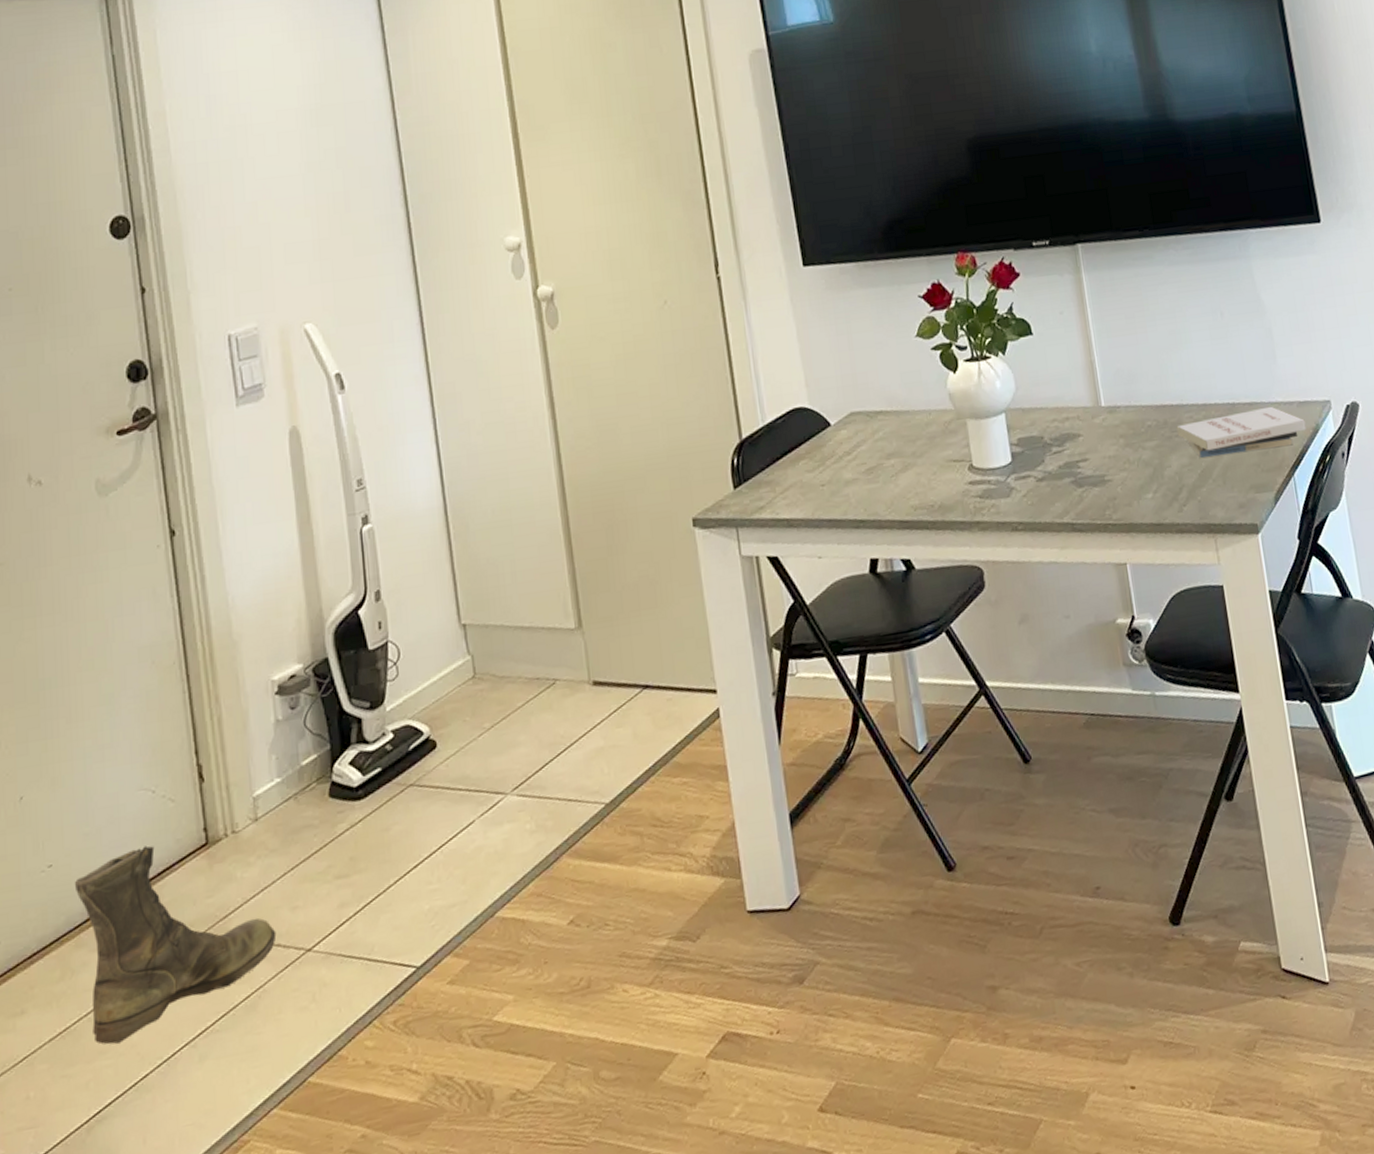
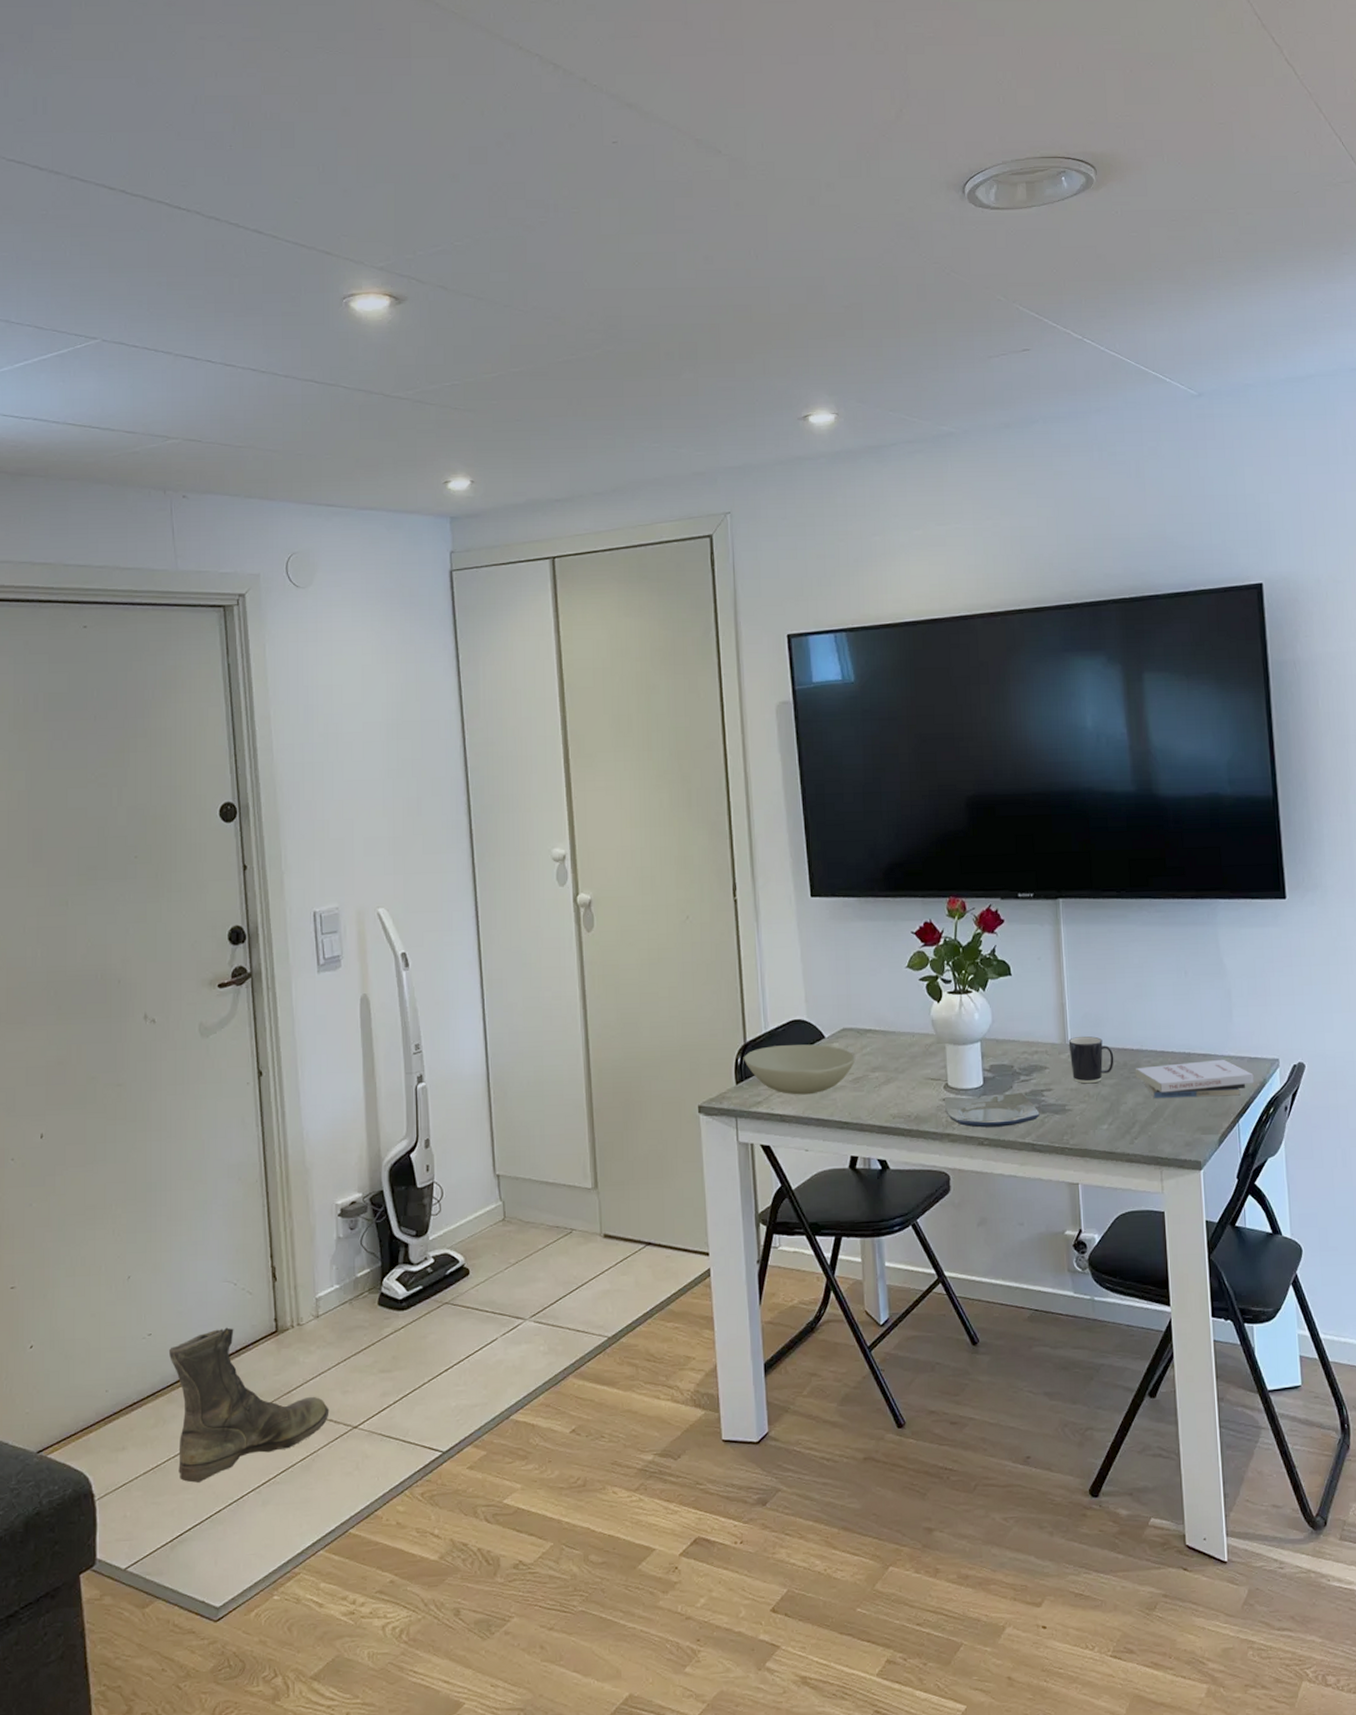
bowl: none [740,433,868,495] -> present [744,1044,856,1095]
plate: none [969,466,1077,512] -> present [944,1093,1040,1128]
mug: none [1101,394,1154,449] -> present [1068,1036,1114,1084]

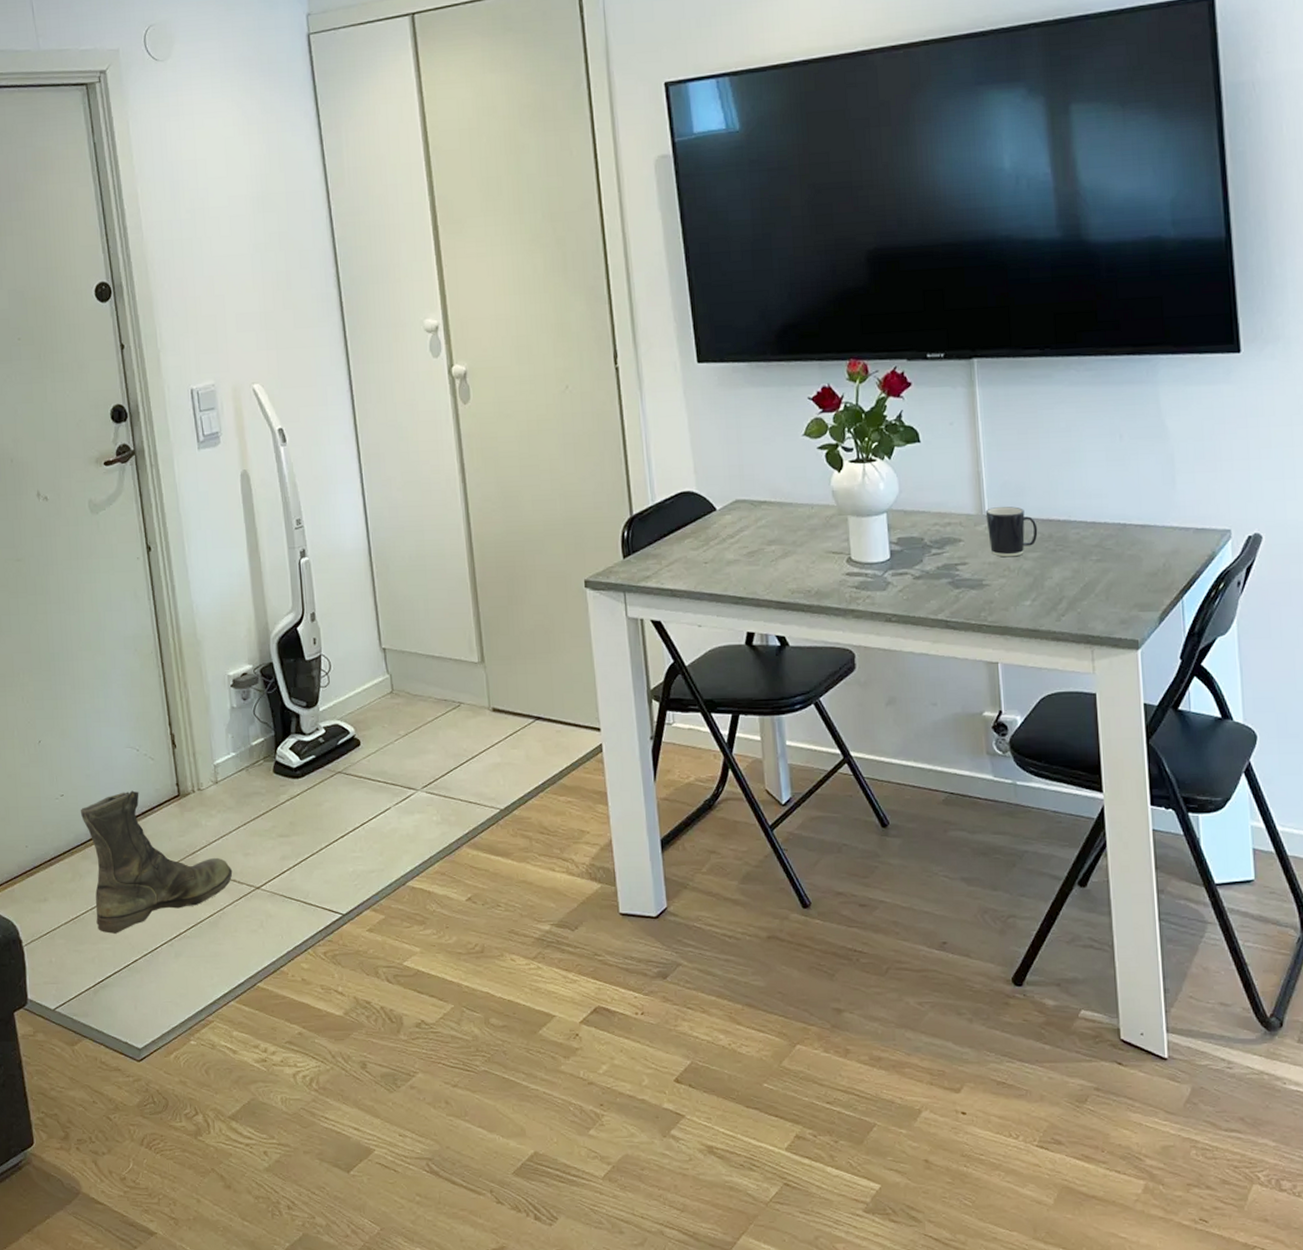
bowl: present [744,1044,856,1095] -> none [630,517,750,569]
plate: present [944,1093,1040,1128] -> none [847,567,954,604]
books: present [1135,1059,1254,1098] -> none [1061,530,1201,572]

